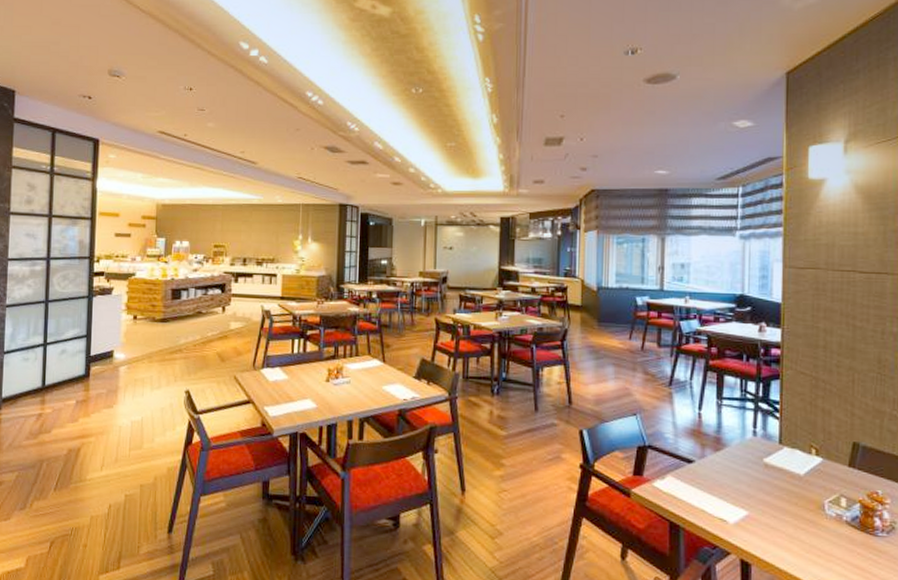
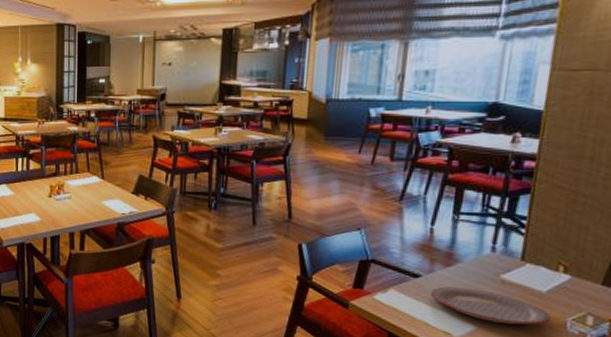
plate: none [704,471,810,509] -> present [430,286,550,325]

